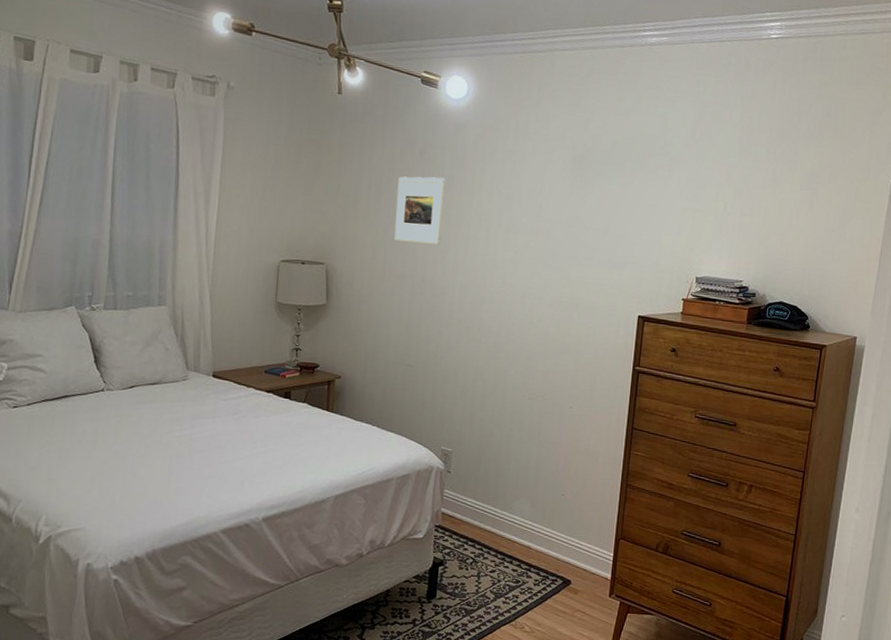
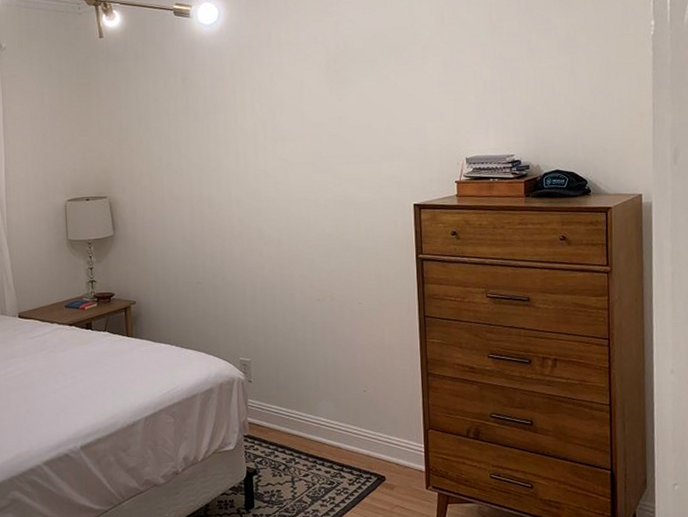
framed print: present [394,176,446,245] -> none [165,100,212,166]

